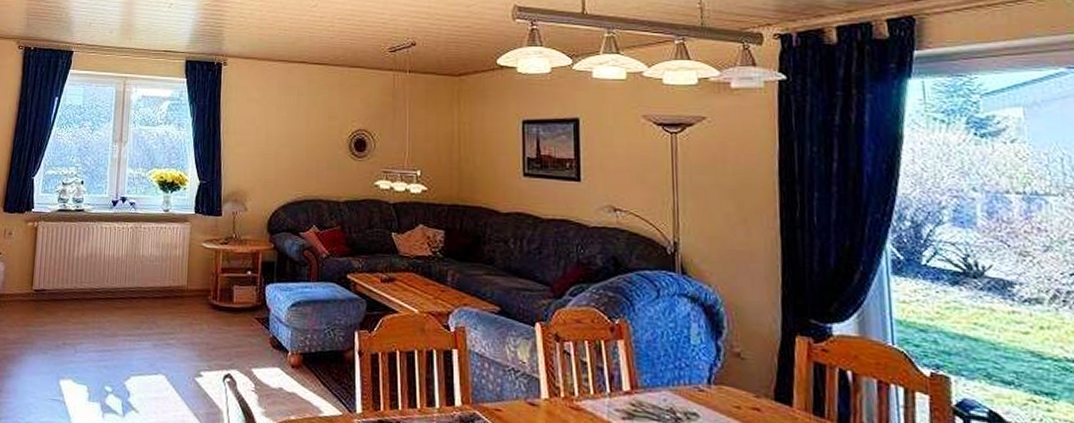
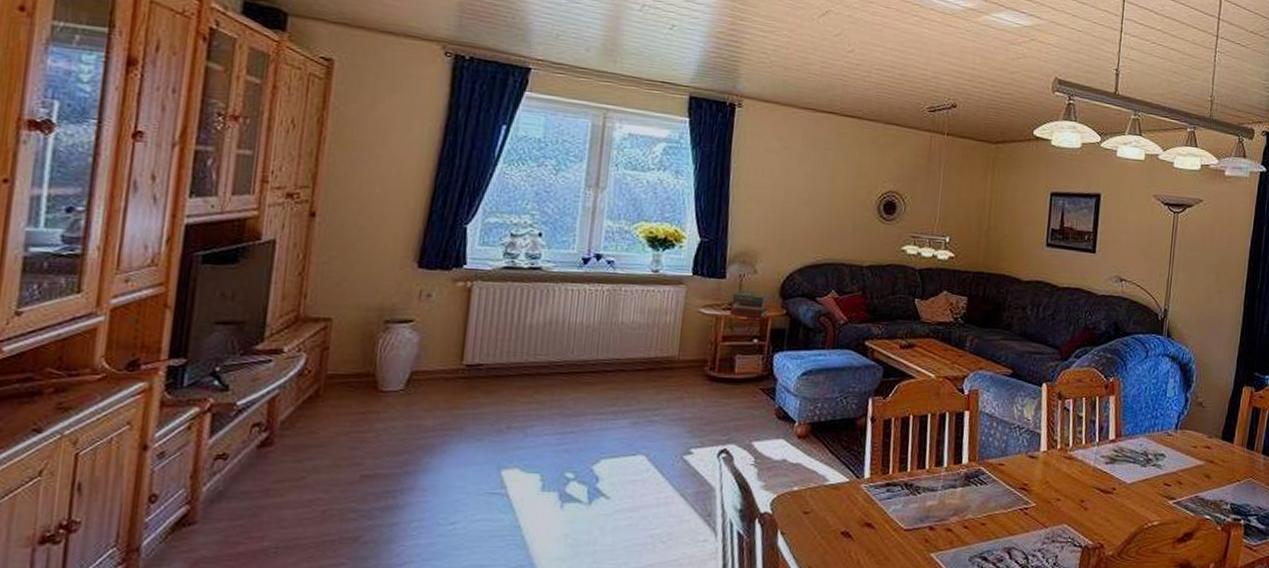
books: none [226,225,259,253] -> present [729,289,769,320]

